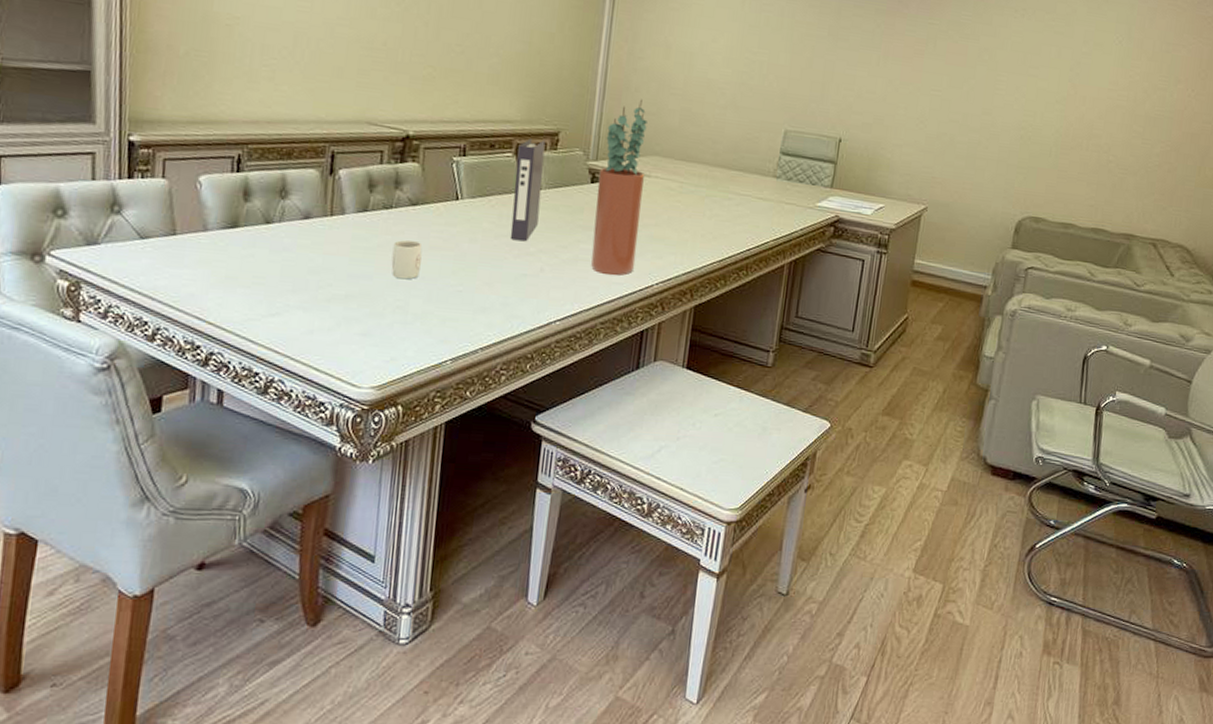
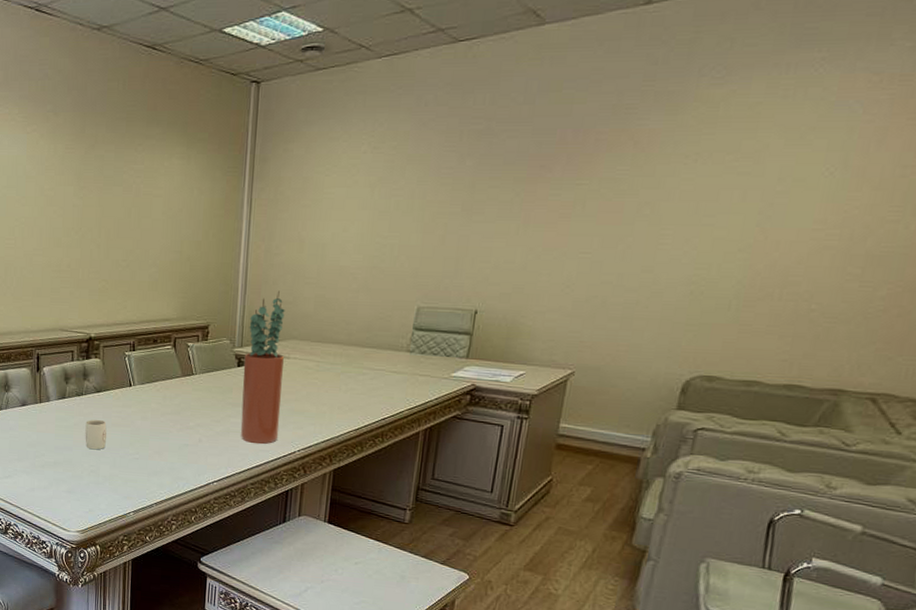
binder: present [510,138,546,242] -> none [173,332,198,418]

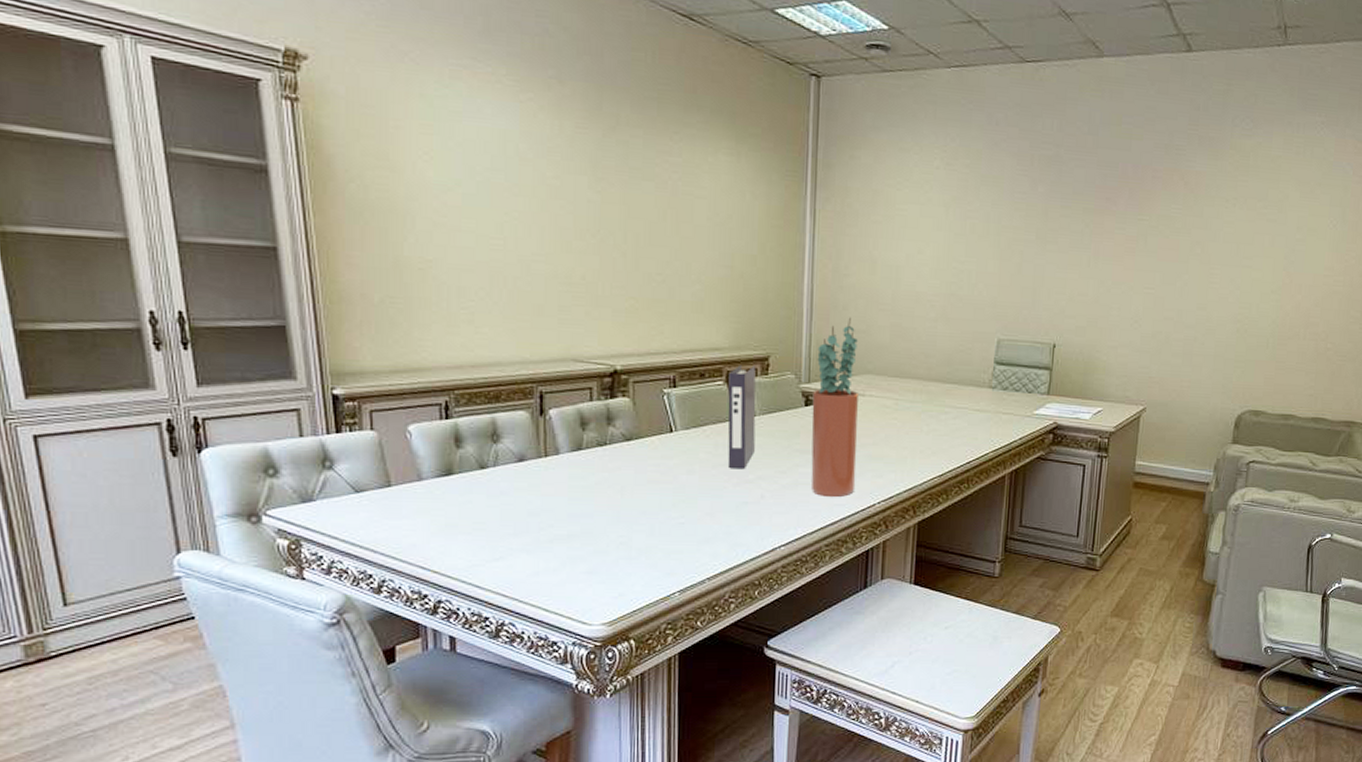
mug: present [85,419,107,450] -> none [611,475,641,515]
binder: none [173,332,198,418] -> present [728,365,756,470]

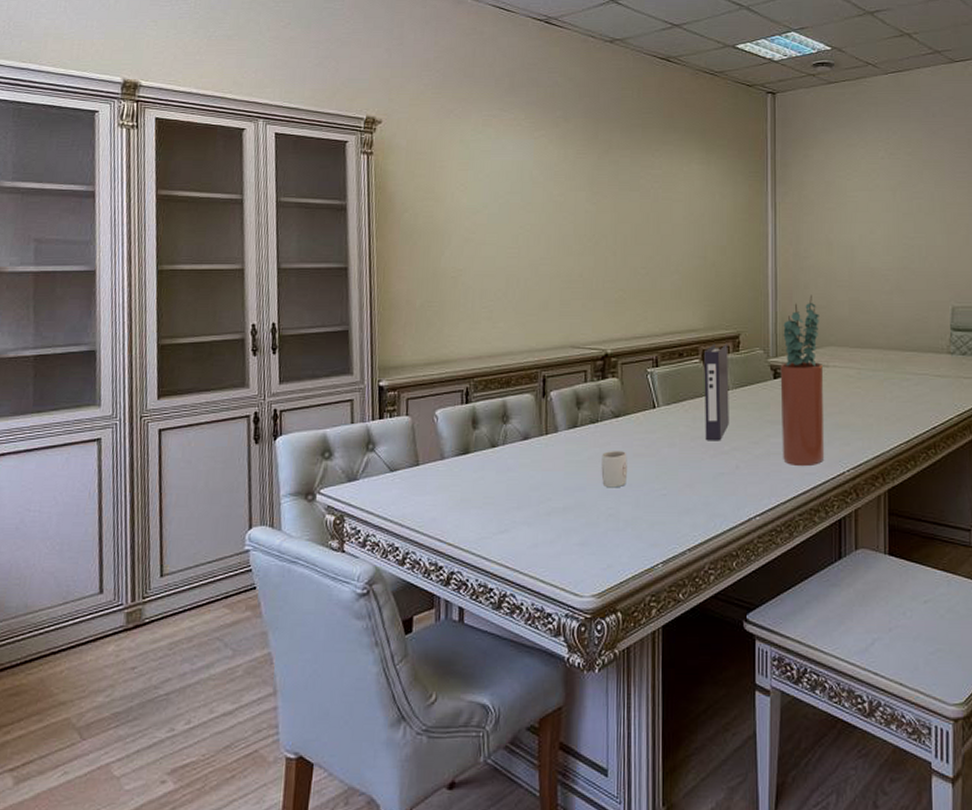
mug: none [611,475,641,515] -> present [601,450,627,488]

